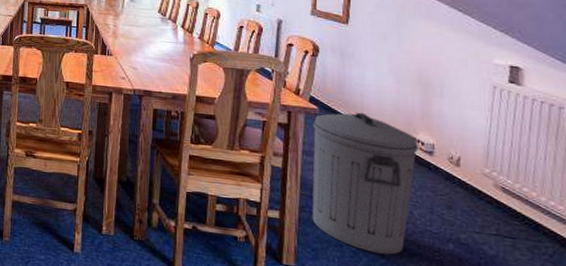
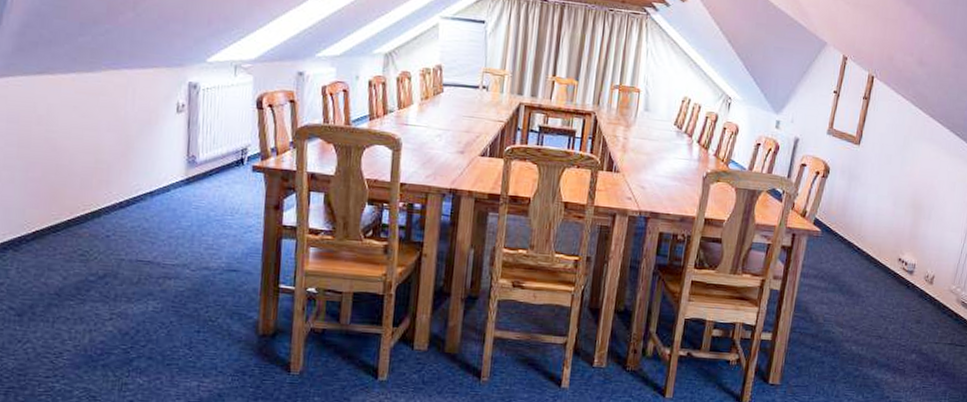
trash can: present [312,112,418,255] -> none [801,234,902,368]

